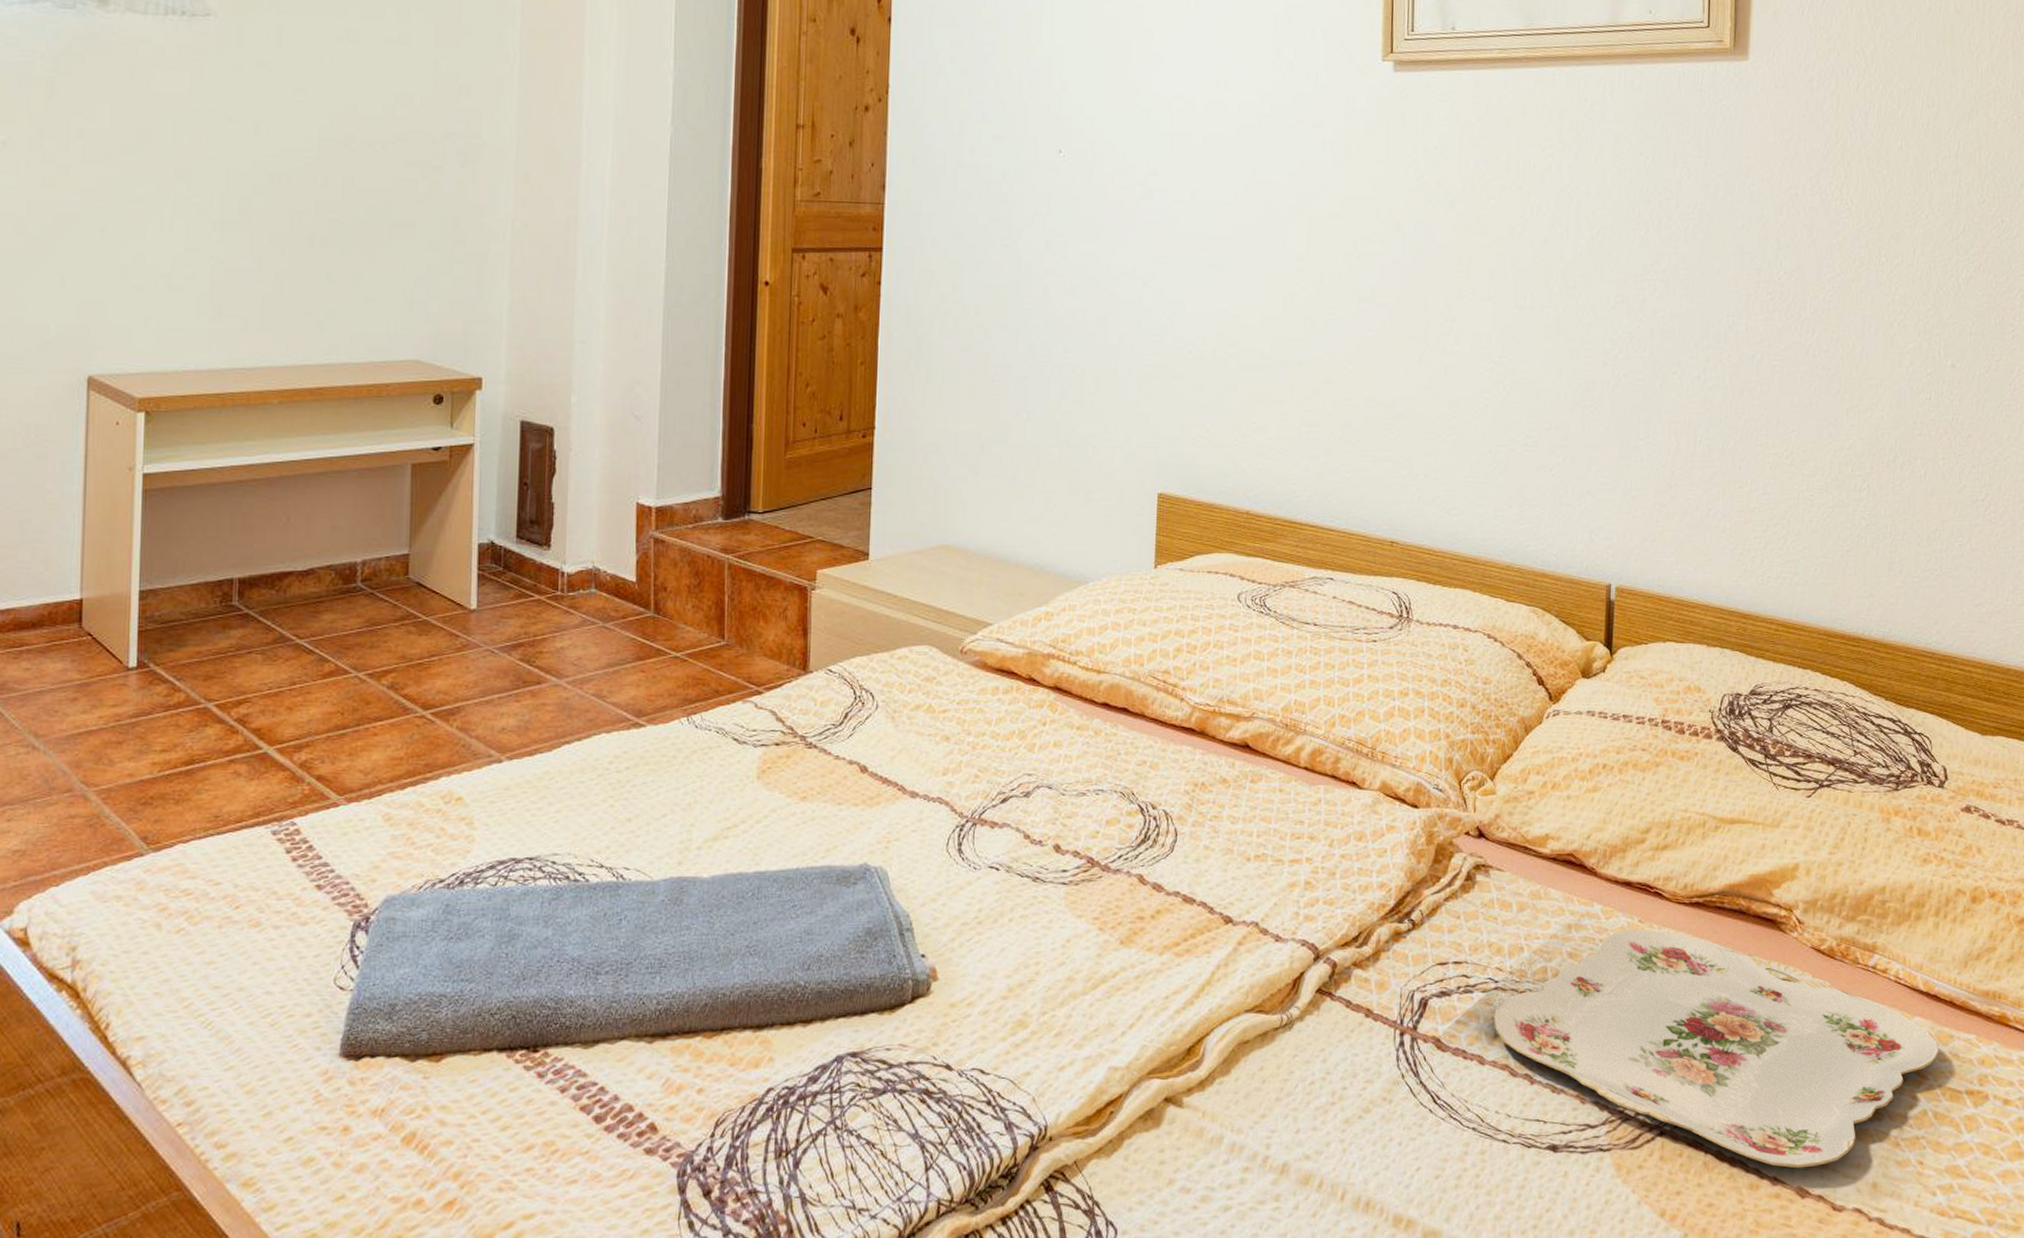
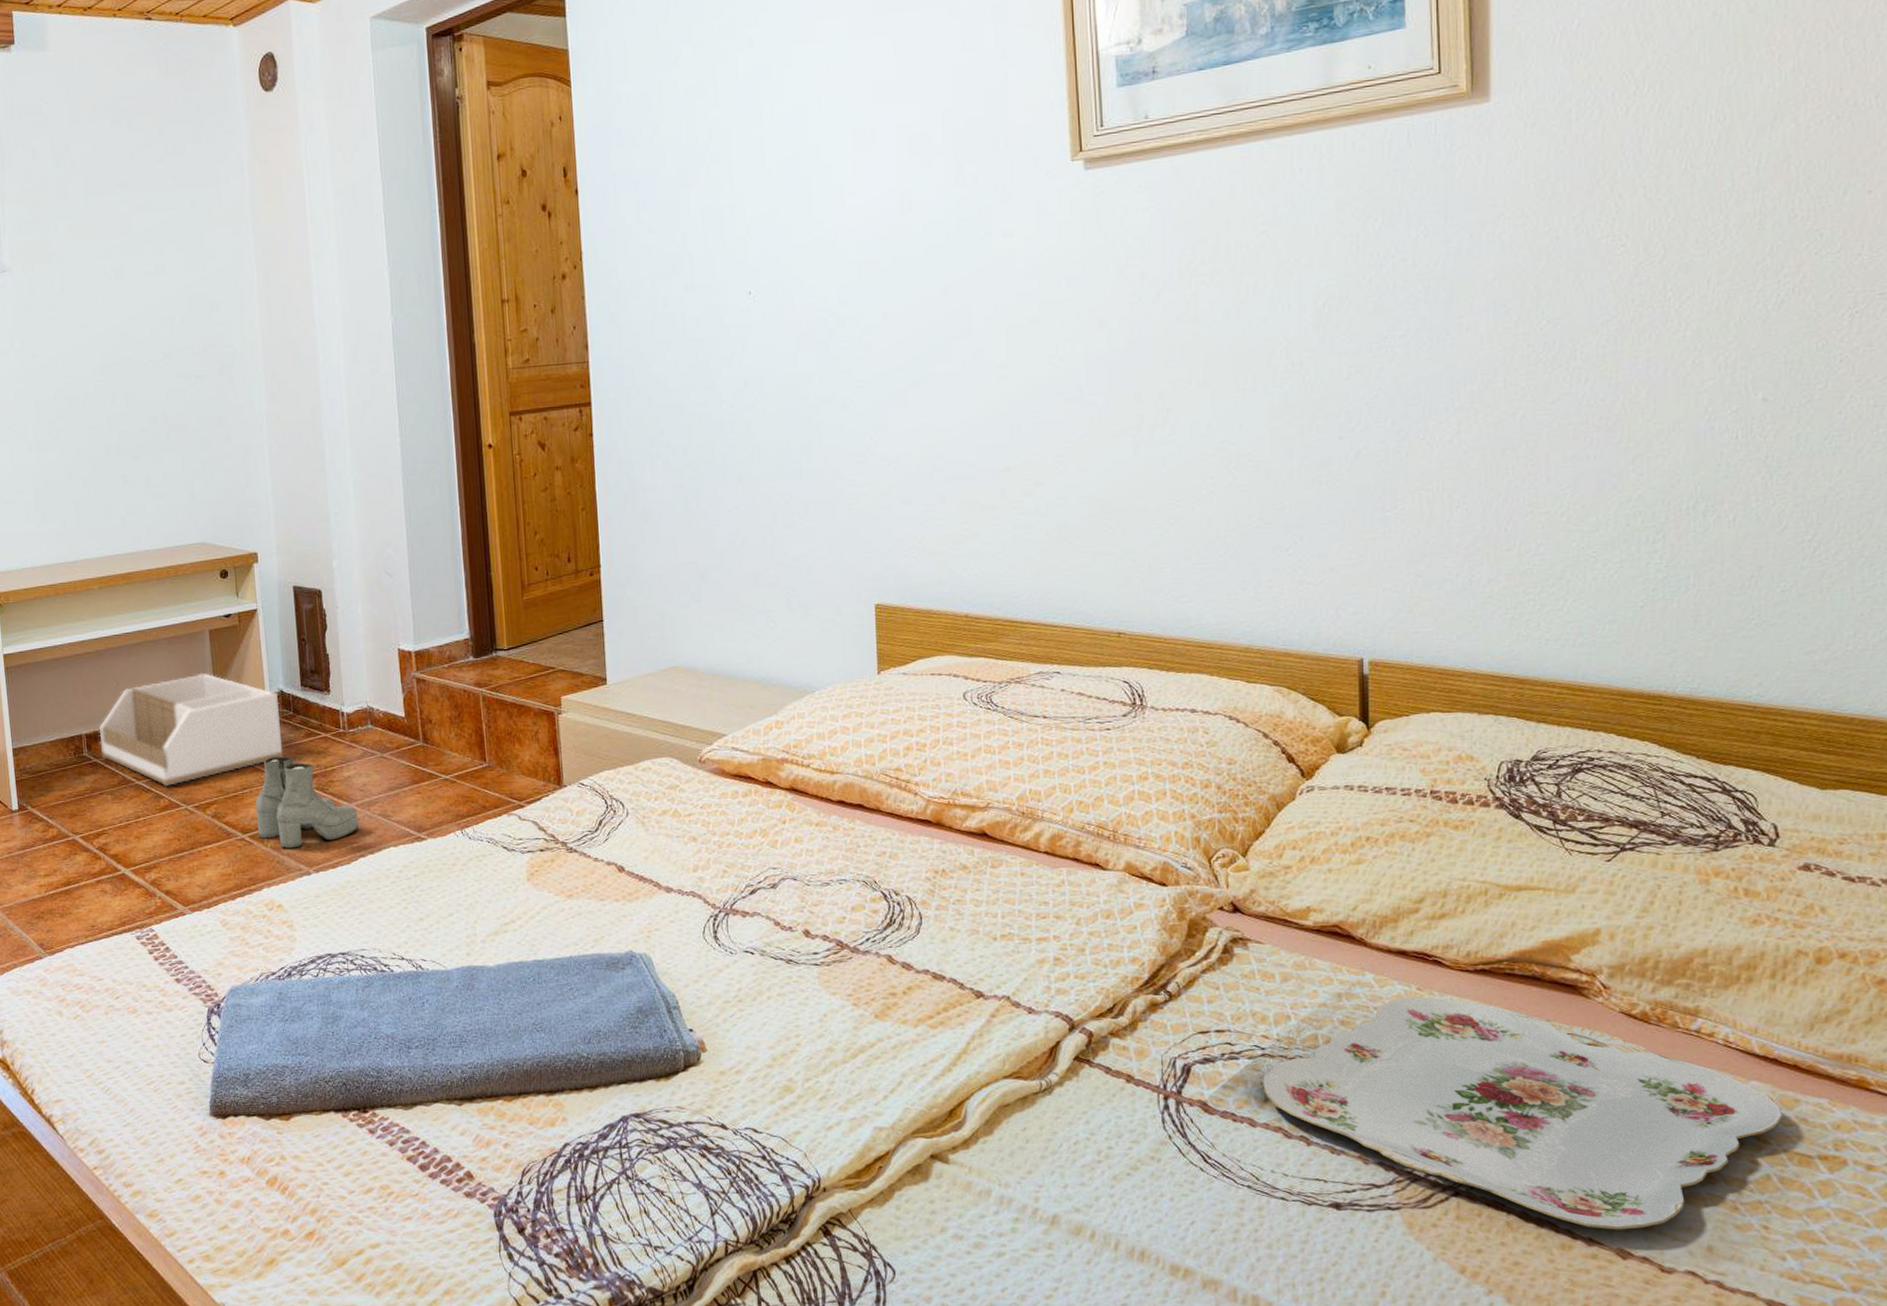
storage bin: none [255,513,488,647] -> present [99,672,284,786]
boots: none [442,618,568,730] -> present [255,755,360,849]

